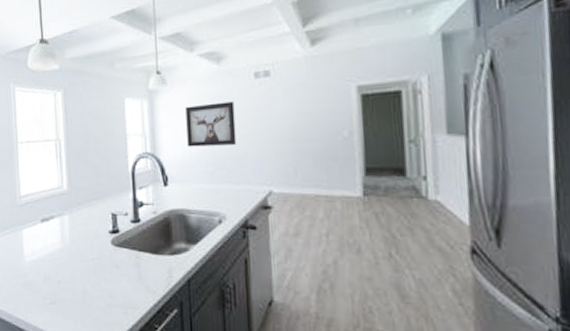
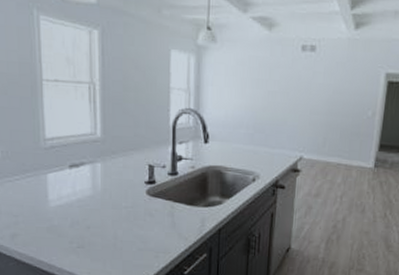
wall art: present [185,101,237,147] -> none [231,68,280,112]

